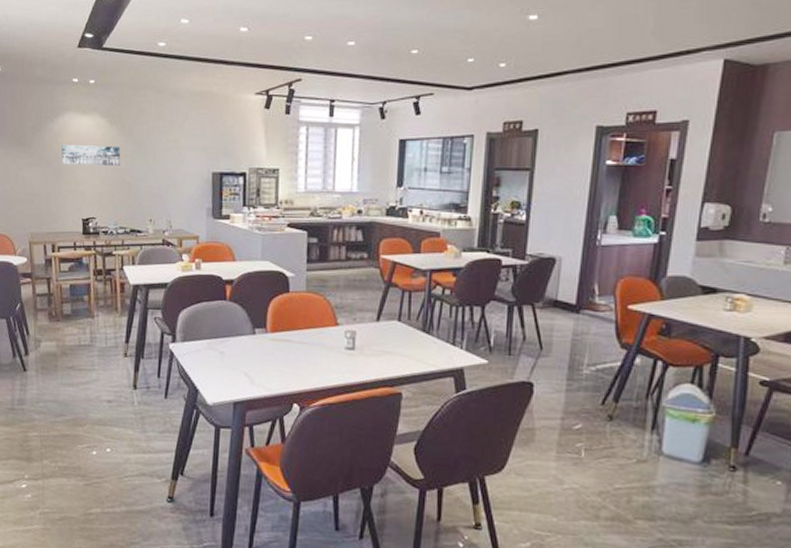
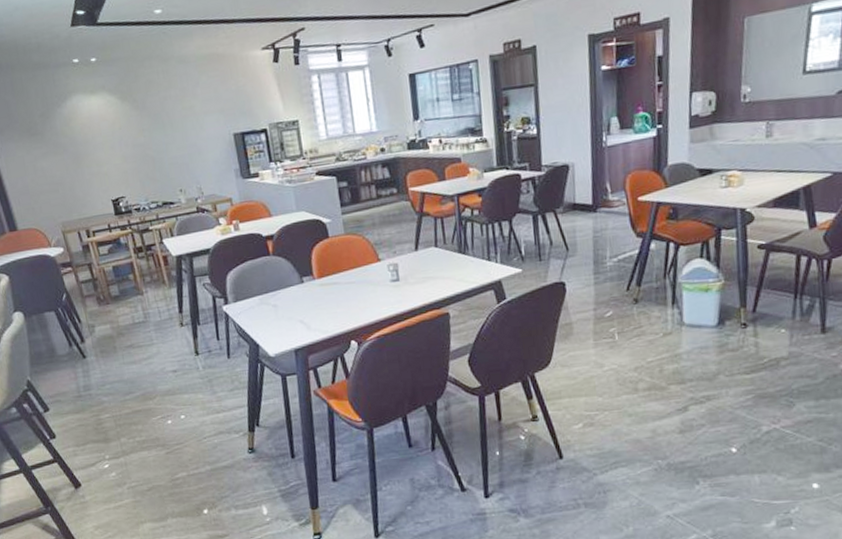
wall art: present [61,144,121,166] -> none [75,122,140,148]

